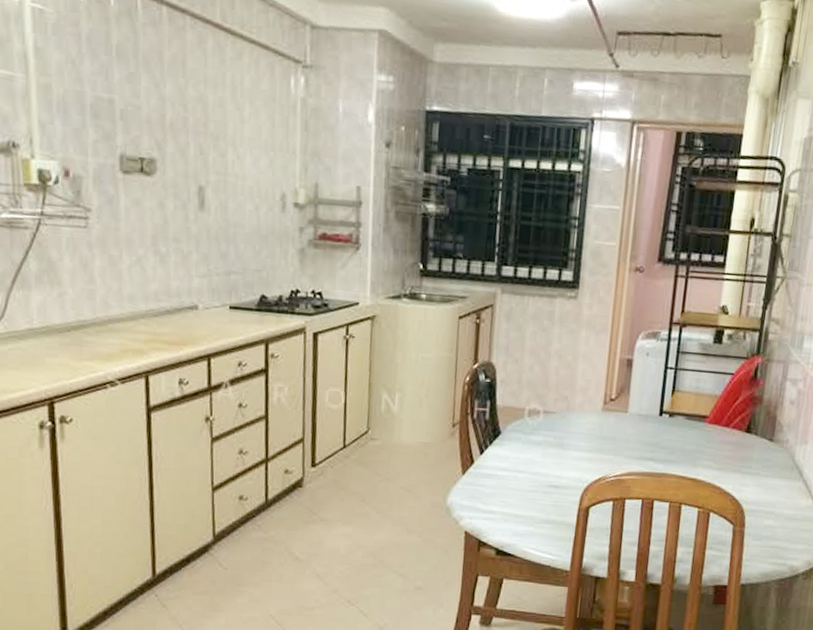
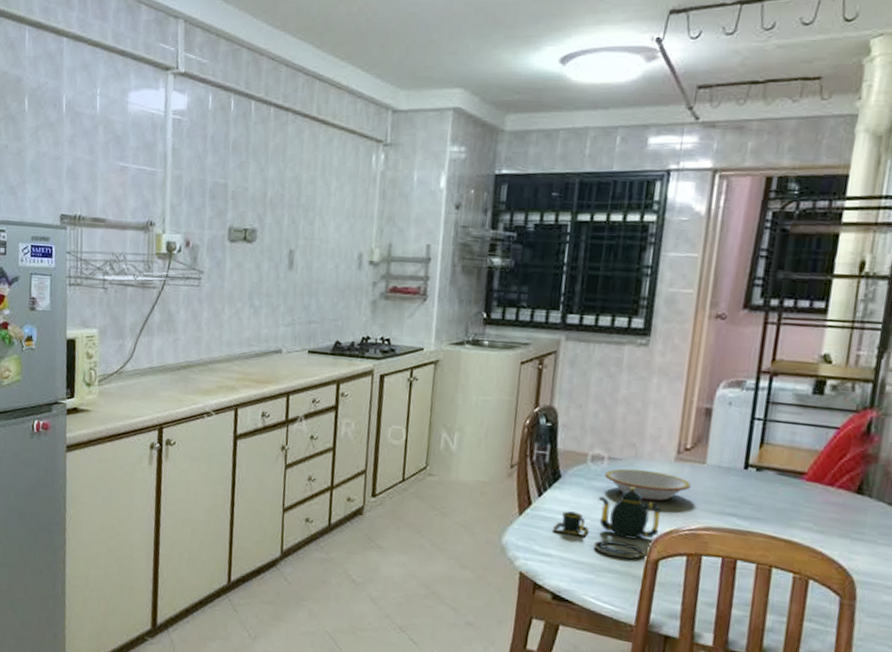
teapot: none [495,439,591,510] -> present [553,487,662,560]
bowl: none [540,421,616,451] -> present [604,468,692,501]

